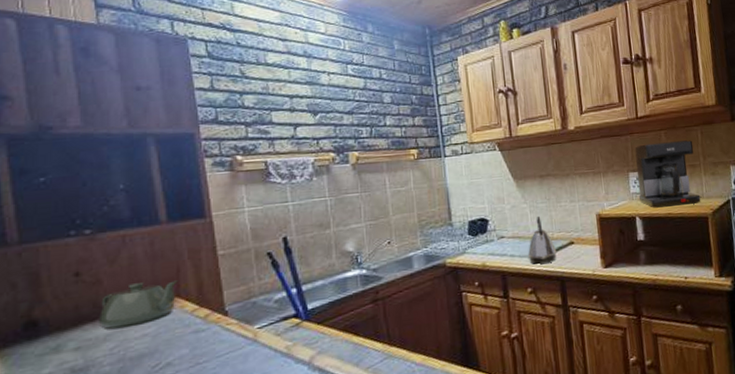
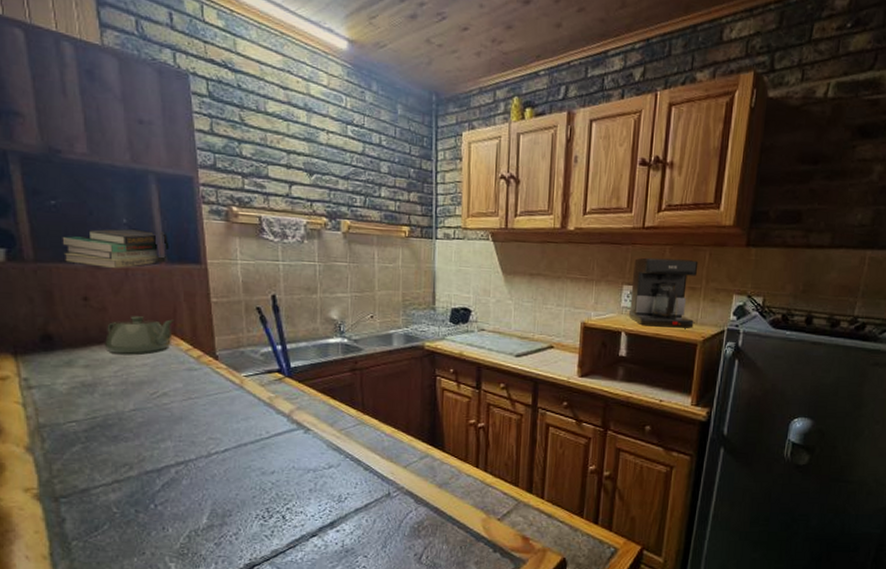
books: none [51,193,170,239] -> present [62,229,169,269]
kettle: present [527,215,557,265] -> none [505,314,535,363]

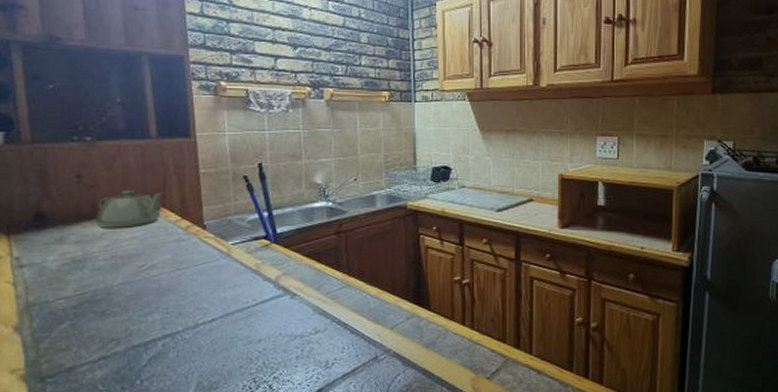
books: present [62,229,169,269] -> none [58,108,160,146]
coffee maker: present [628,257,699,329] -> none [604,109,668,175]

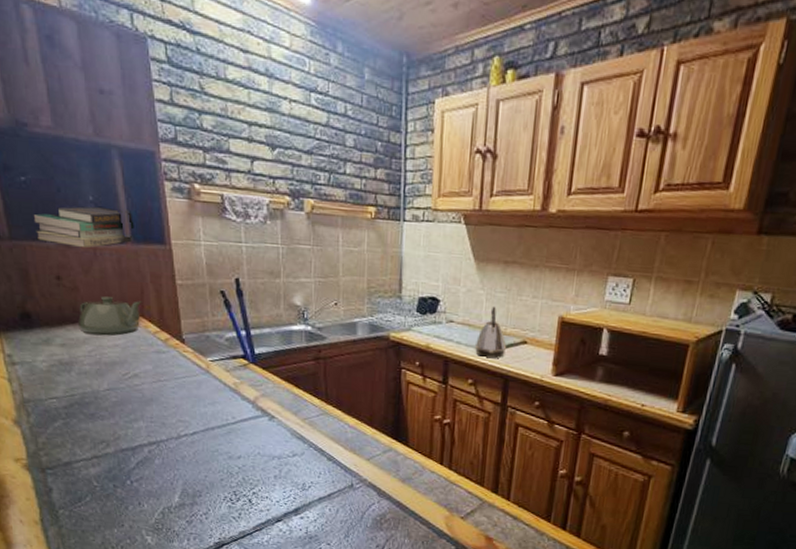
books: none [58,108,160,146] -> present [33,206,134,249]
kettle: none [486,169,516,218] -> present [474,306,507,359]

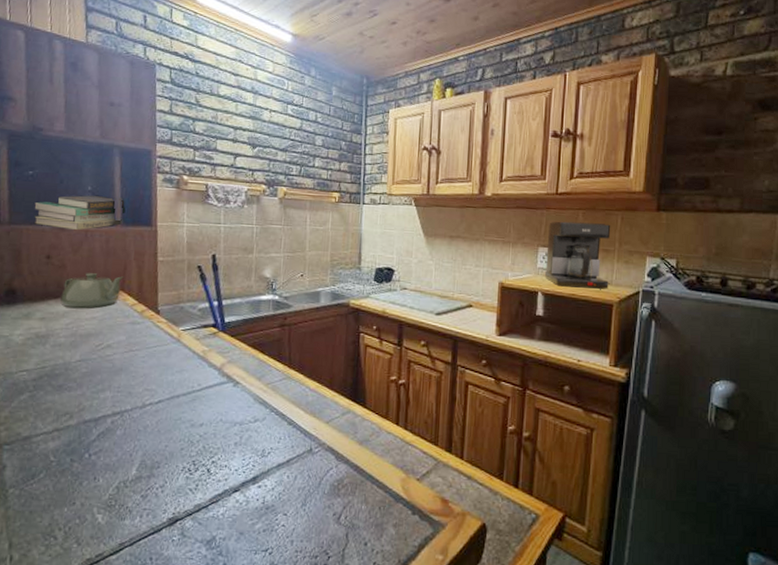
kettle: present [474,306,507,359] -> none [426,274,455,322]
coffee maker: none [612,245,698,327] -> present [544,221,611,289]

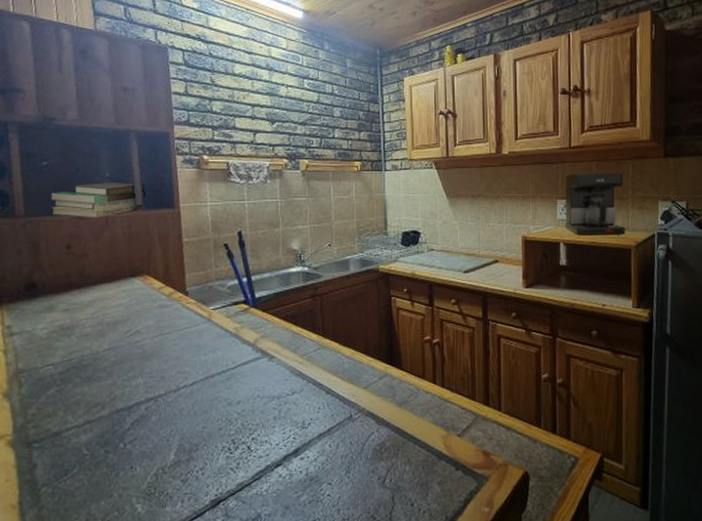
teapot: present [59,272,124,310] -> none [83,258,149,297]

